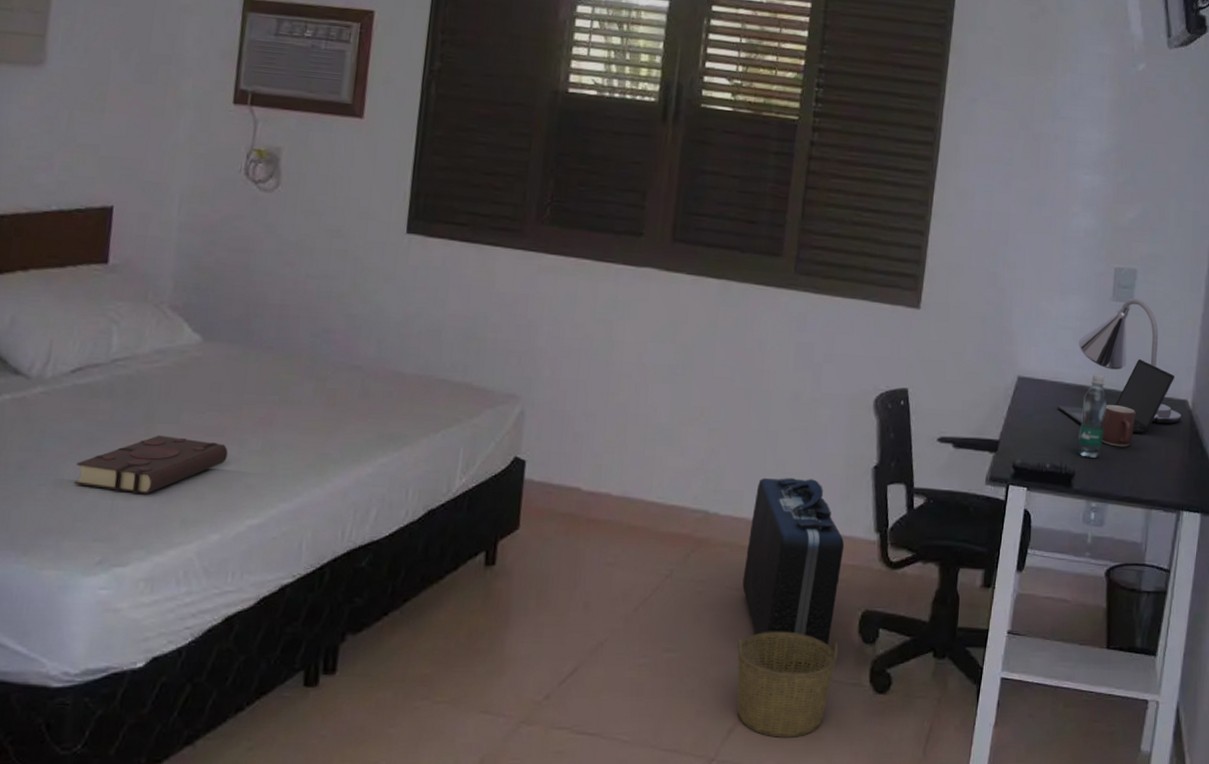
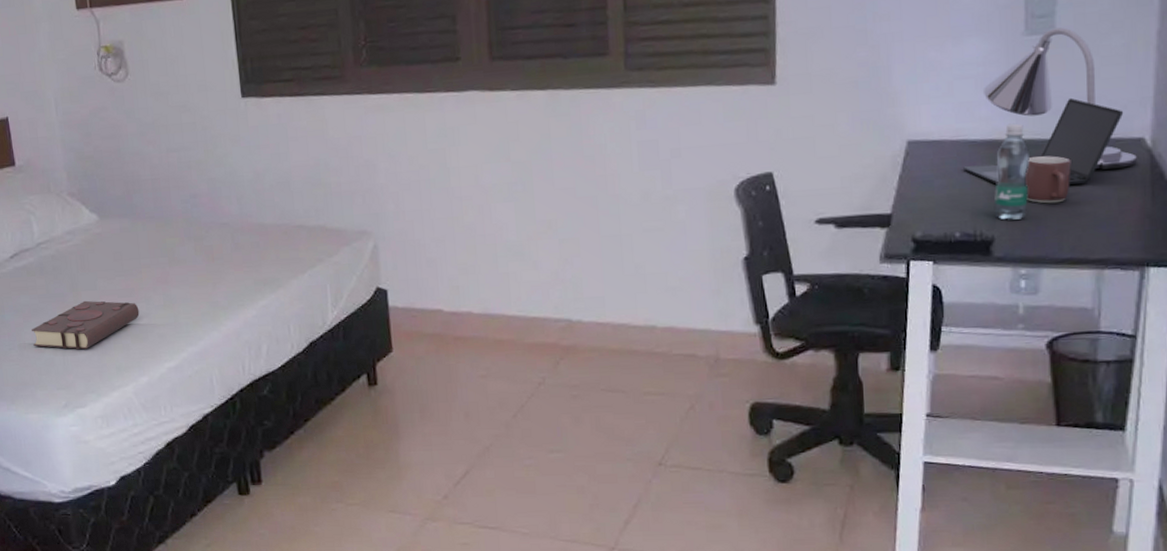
basket: present [737,631,839,737] -> none [621,427,731,527]
suitcase: present [742,478,845,663] -> none [616,277,722,457]

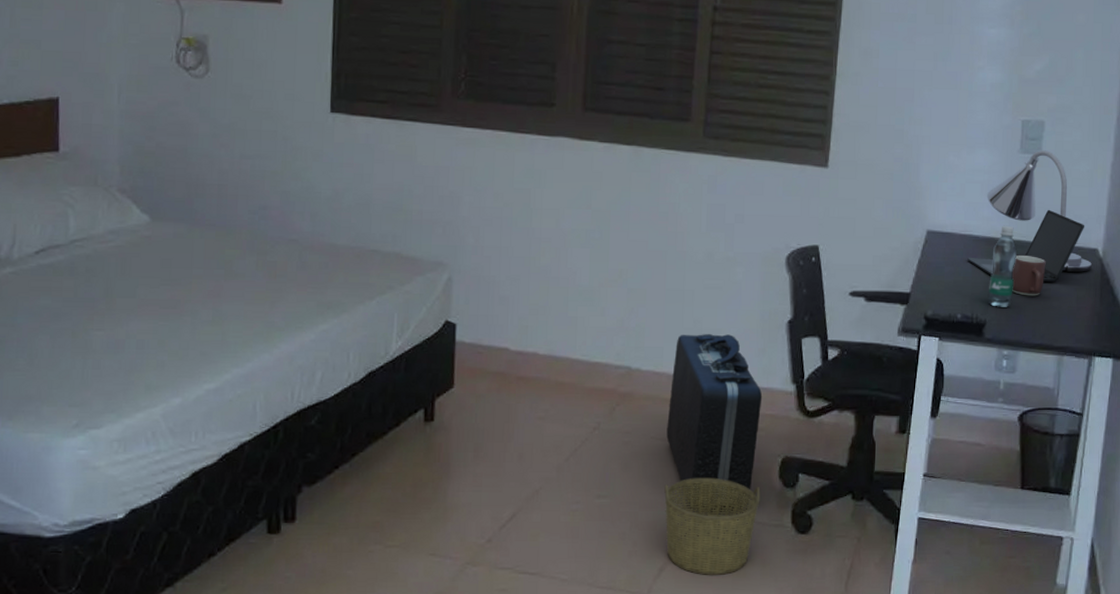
book: present [32,300,140,350] -> none [47,308,182,363]
suitcase: none [616,277,722,457] -> present [666,334,763,506]
basket: none [621,427,731,527] -> present [664,477,761,575]

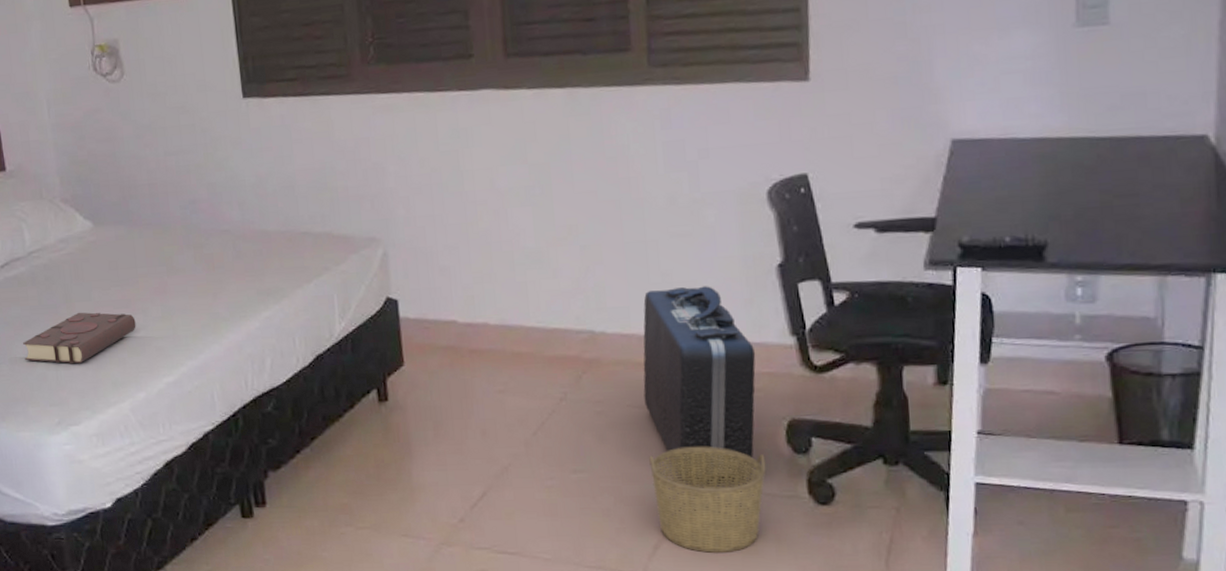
book: none [47,308,182,363] -> present [23,312,136,364]
laptop: present [967,209,1085,283] -> none [1012,92,1185,186]
table lamp: present [987,150,1092,273] -> none [1033,18,1200,171]
bottle: present [987,225,1017,307] -> none [1046,120,1084,224]
mug: present [1011,254,1046,296] -> none [1078,154,1130,206]

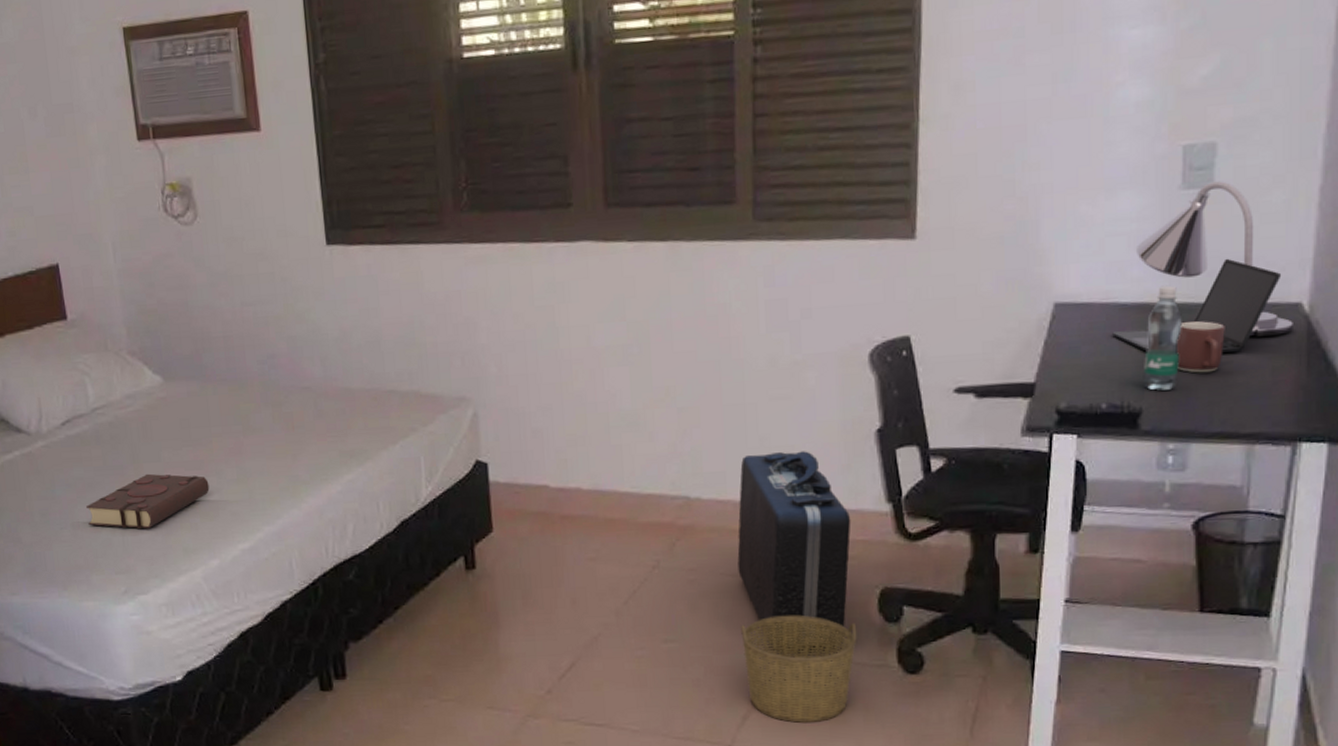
laptop: none [1012,92,1185,186] -> present [1112,258,1282,354]
table lamp: none [1033,18,1200,171] -> present [1137,181,1293,338]
bottle: none [1046,120,1084,224] -> present [1143,285,1182,391]
mug: none [1078,154,1130,206] -> present [1176,320,1225,373]

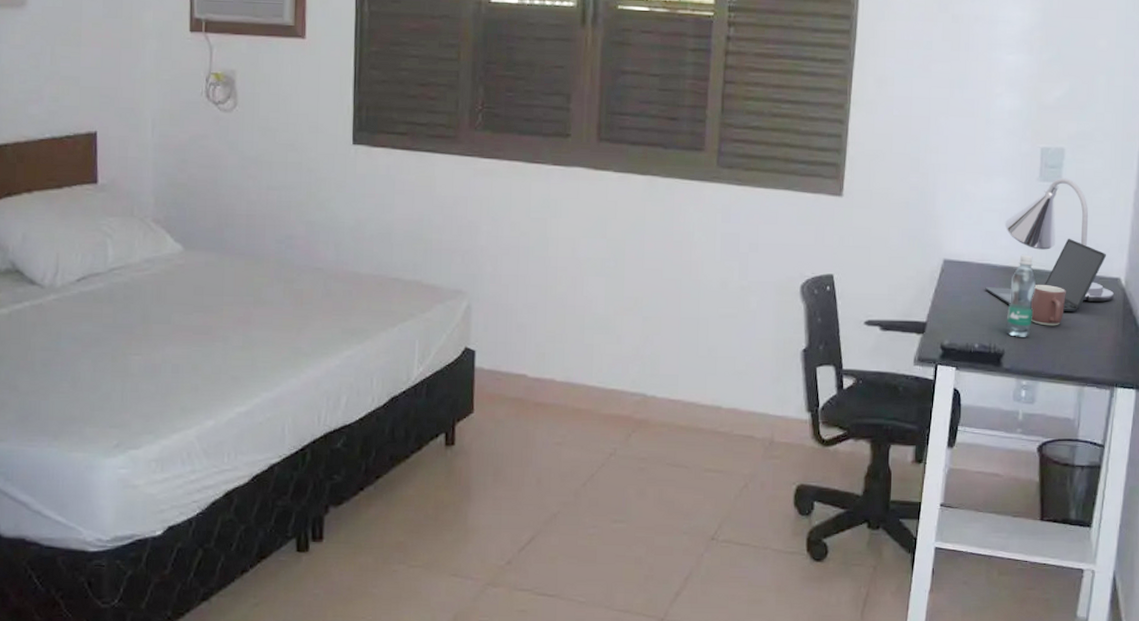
book: present [86,473,210,530] -> none [89,334,215,387]
suitcase: present [737,451,851,646] -> none [682,362,777,533]
basket: present [741,615,857,723] -> none [680,504,776,601]

